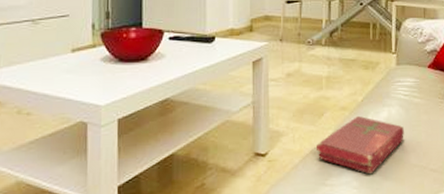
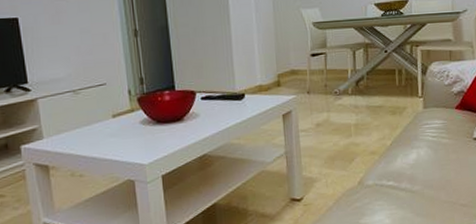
book: present [317,115,404,175] -> none [349,158,434,212]

